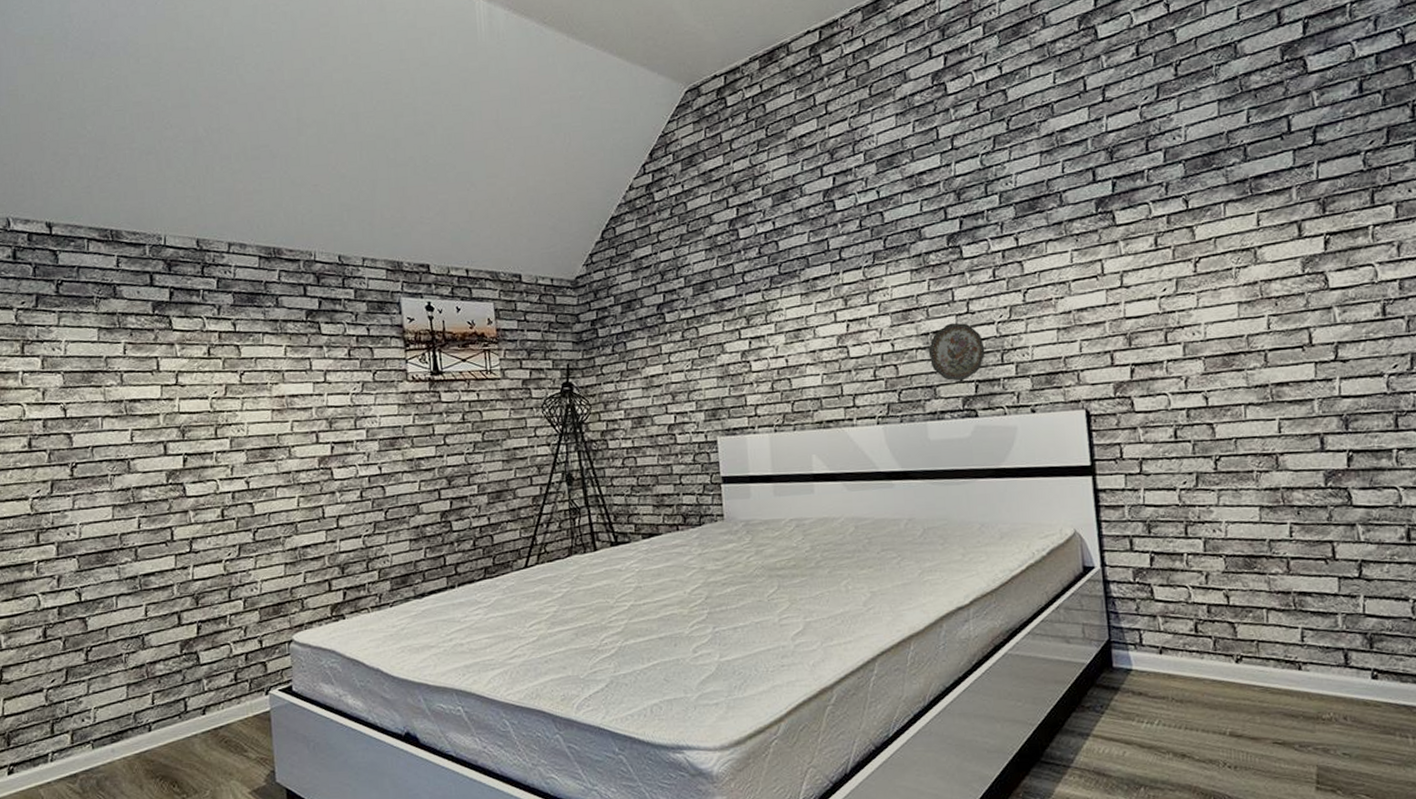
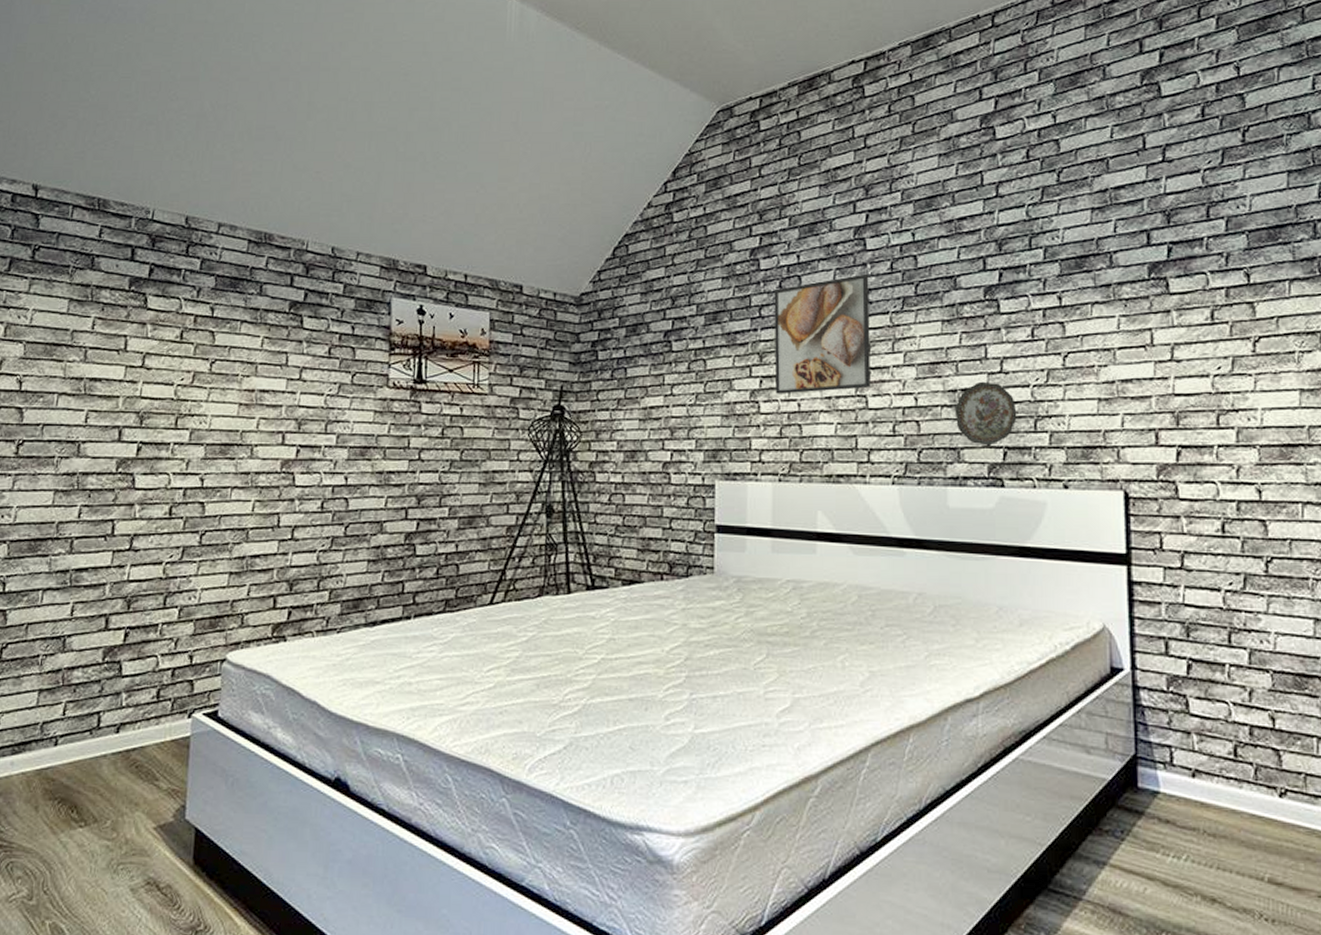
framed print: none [754,233,851,353] -> present [774,273,871,394]

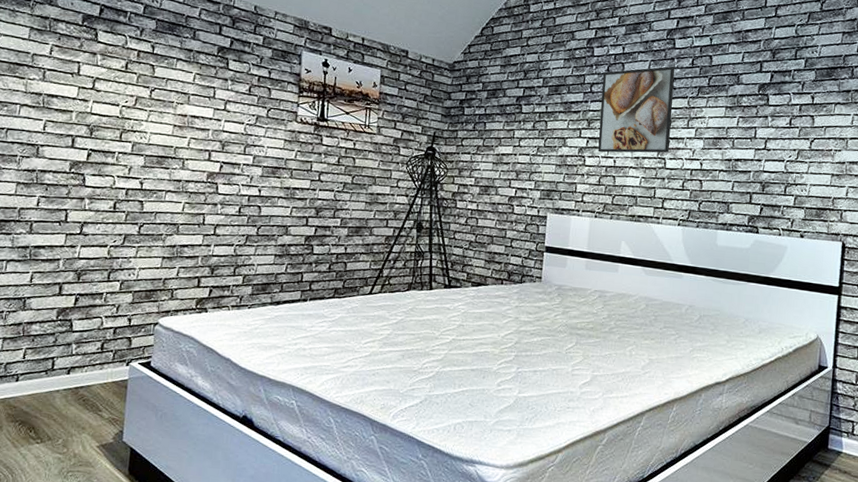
decorative plate: present [954,381,1017,446] -> none [728,155,773,203]

